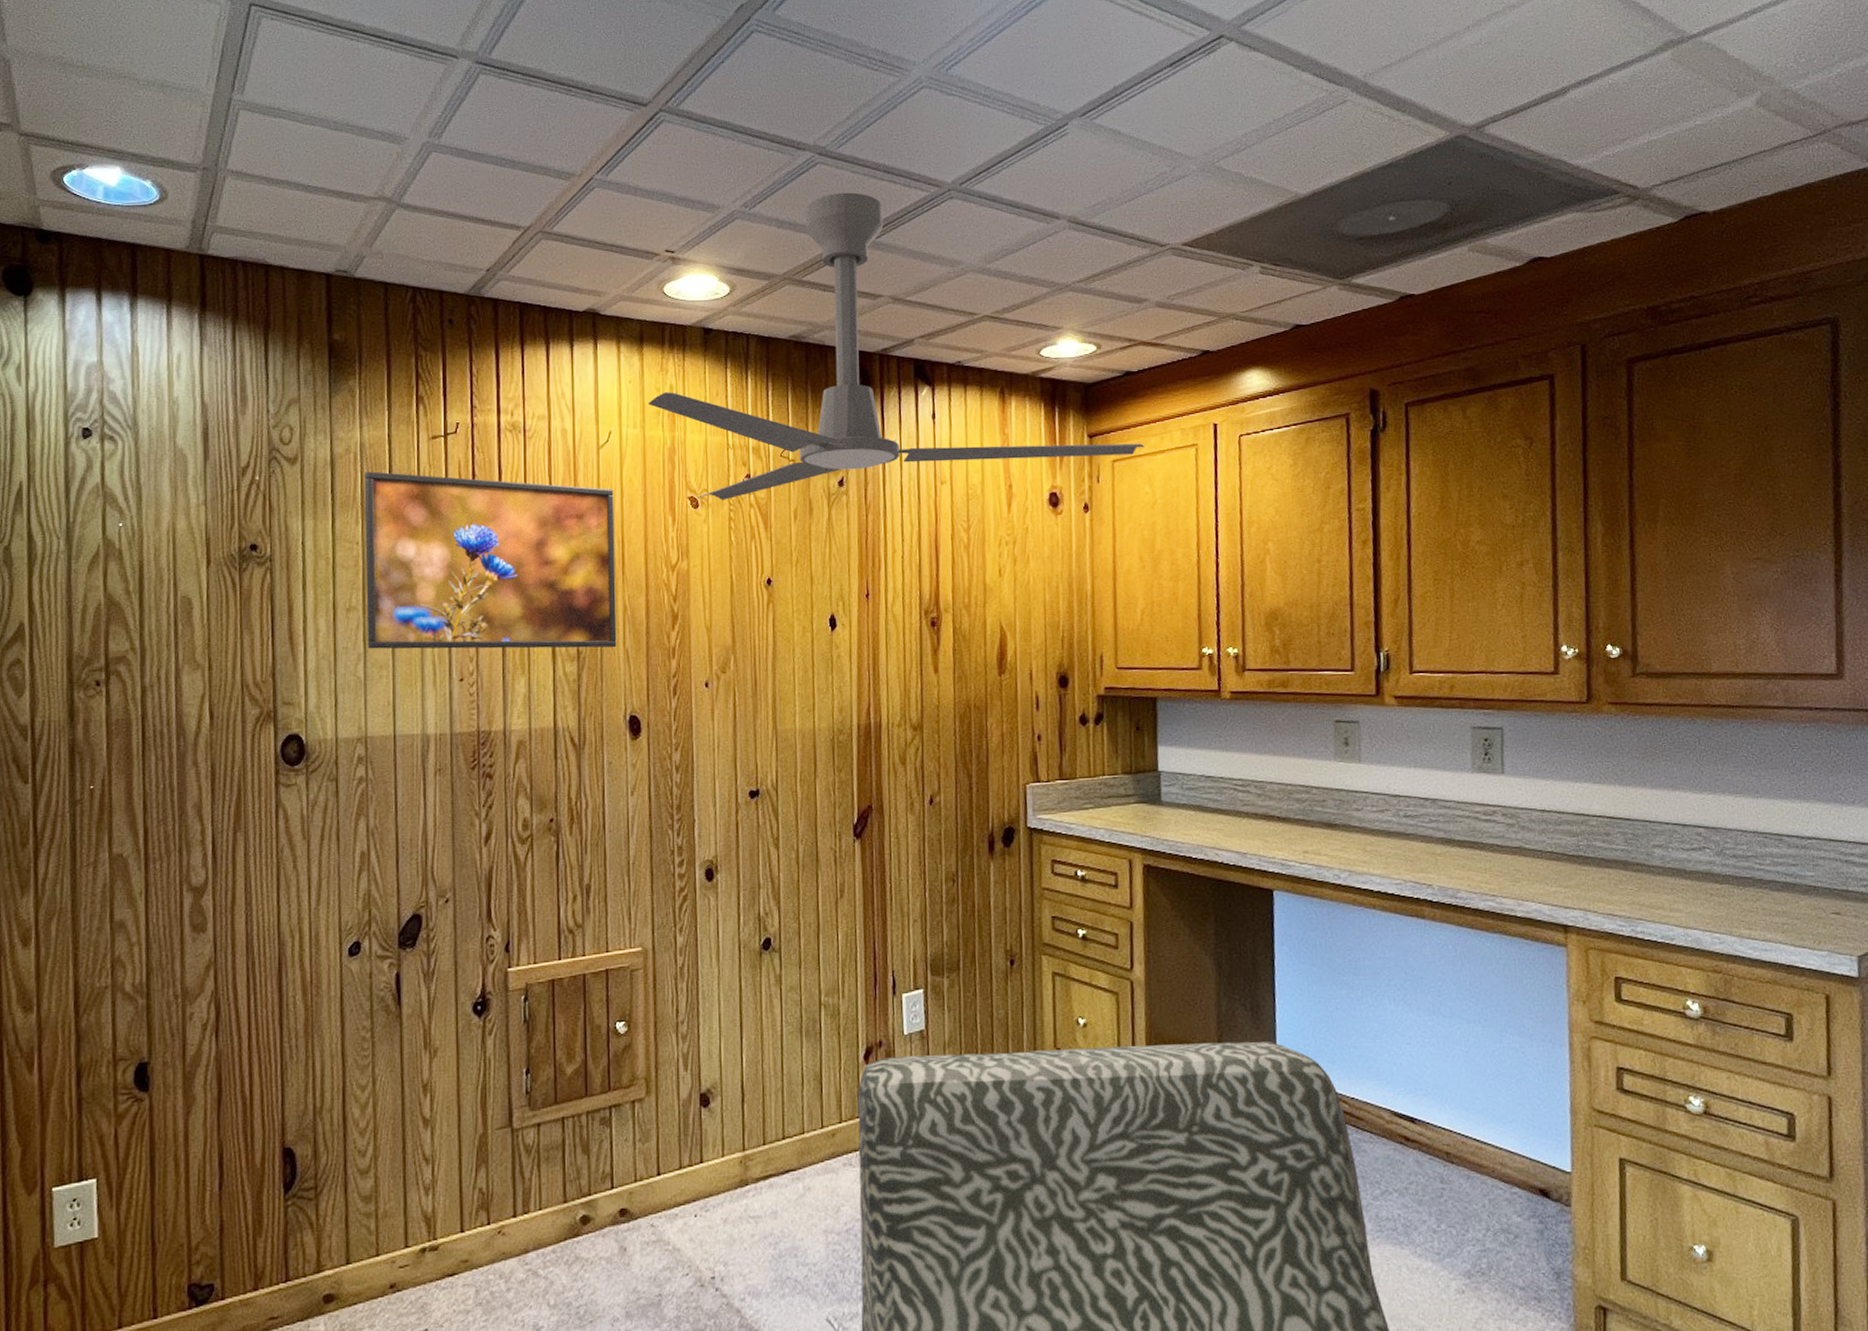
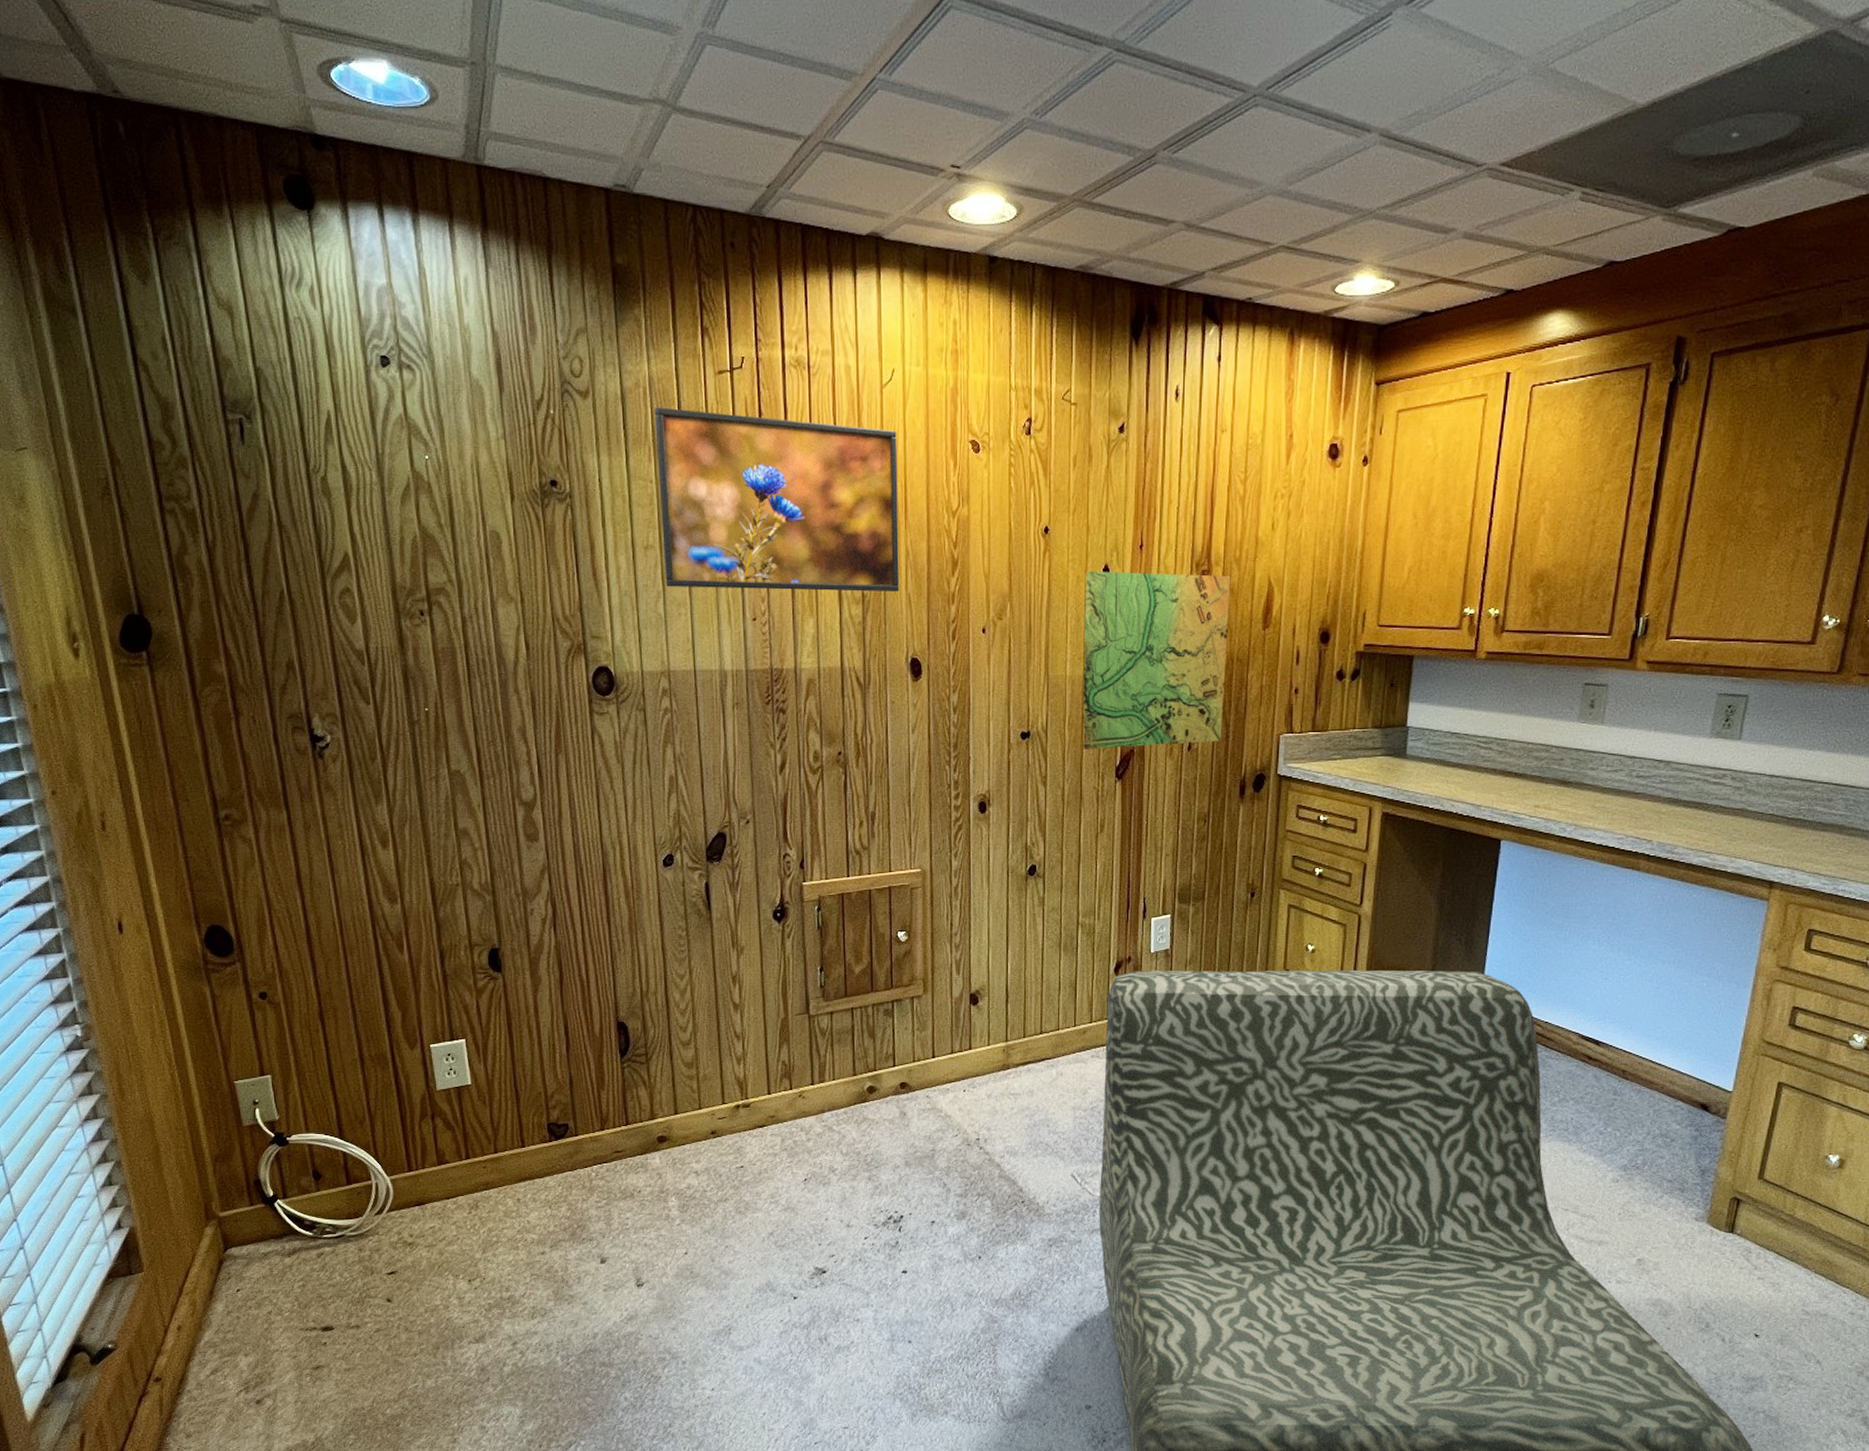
ceiling fan: present [648,192,1145,500] -> none [931,97,1433,445]
map: none [811,620,965,807] -> present [1083,570,1231,750]

